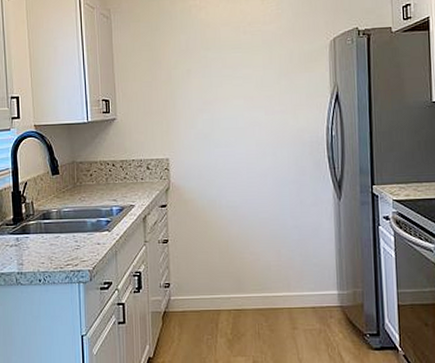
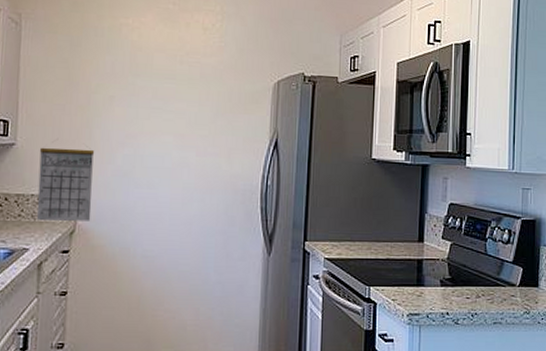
calendar: none [135,115,182,181] -> present [37,146,95,221]

